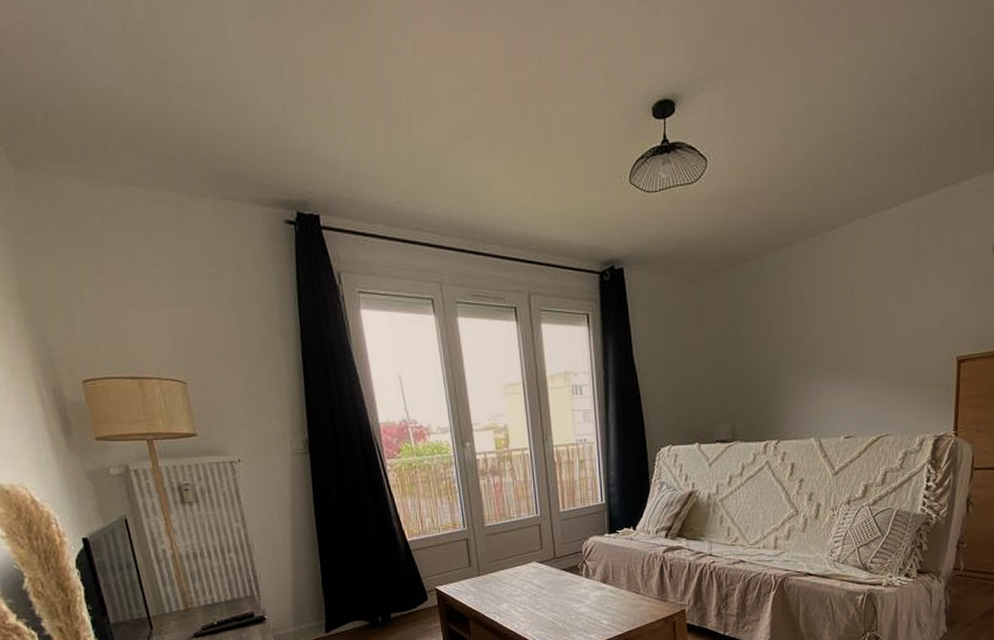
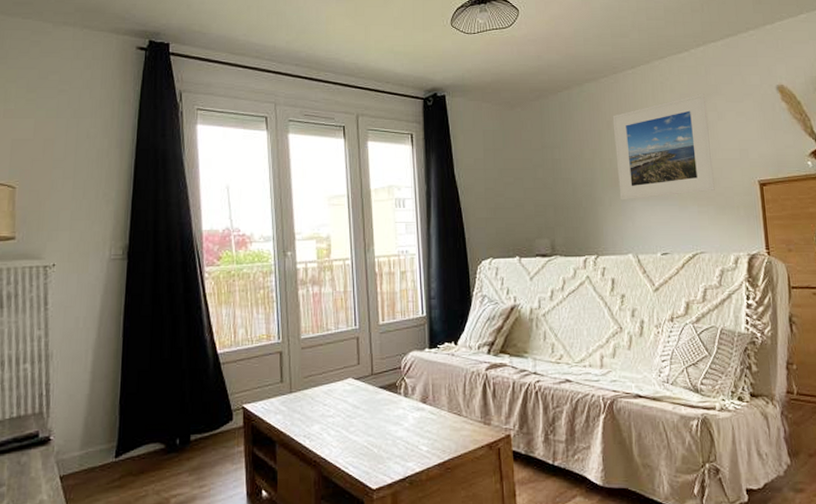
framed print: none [805,257,911,382] -> present [612,93,715,200]

